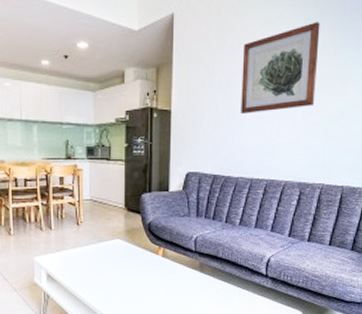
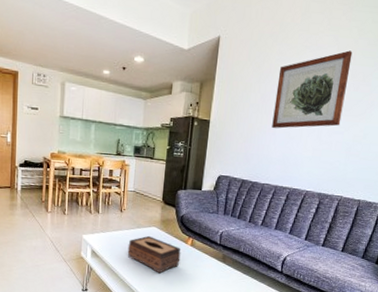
tissue box: none [89,249,152,293] -> present [127,235,181,274]

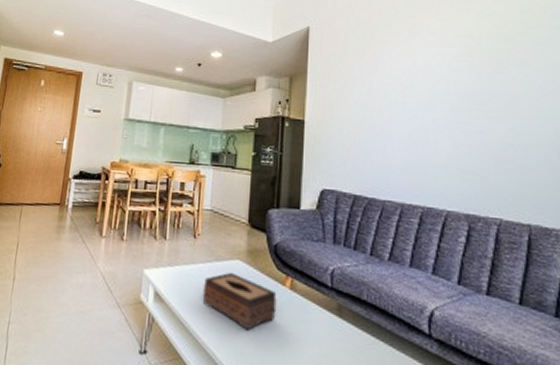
wall art: present [272,50,353,129] -> none [385,35,478,129]

